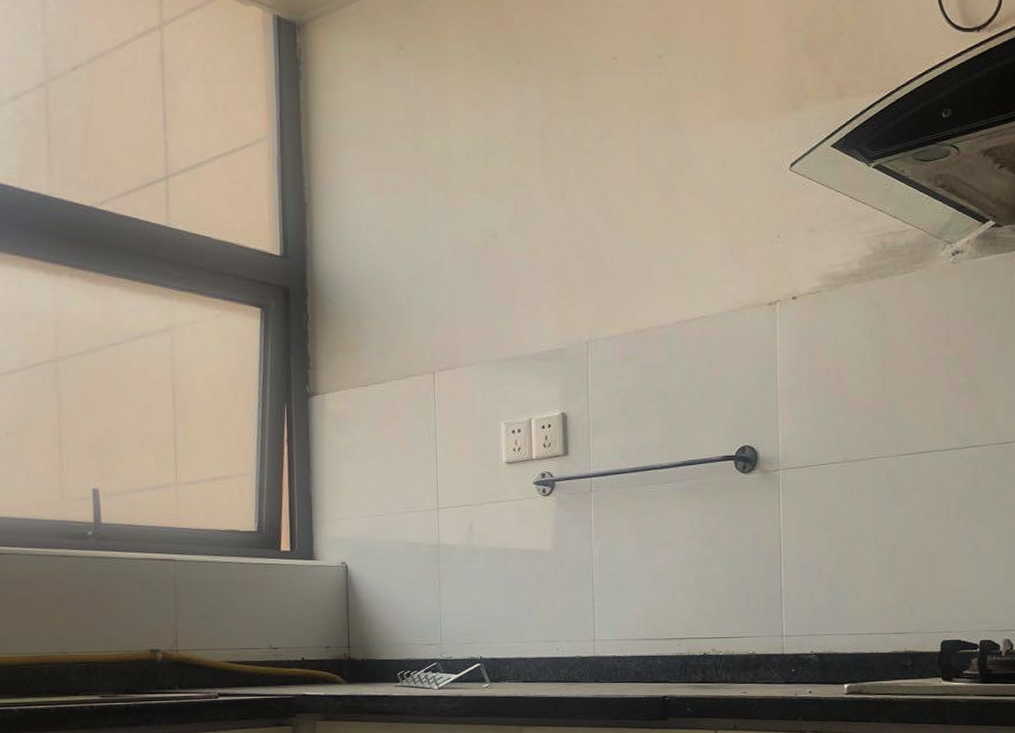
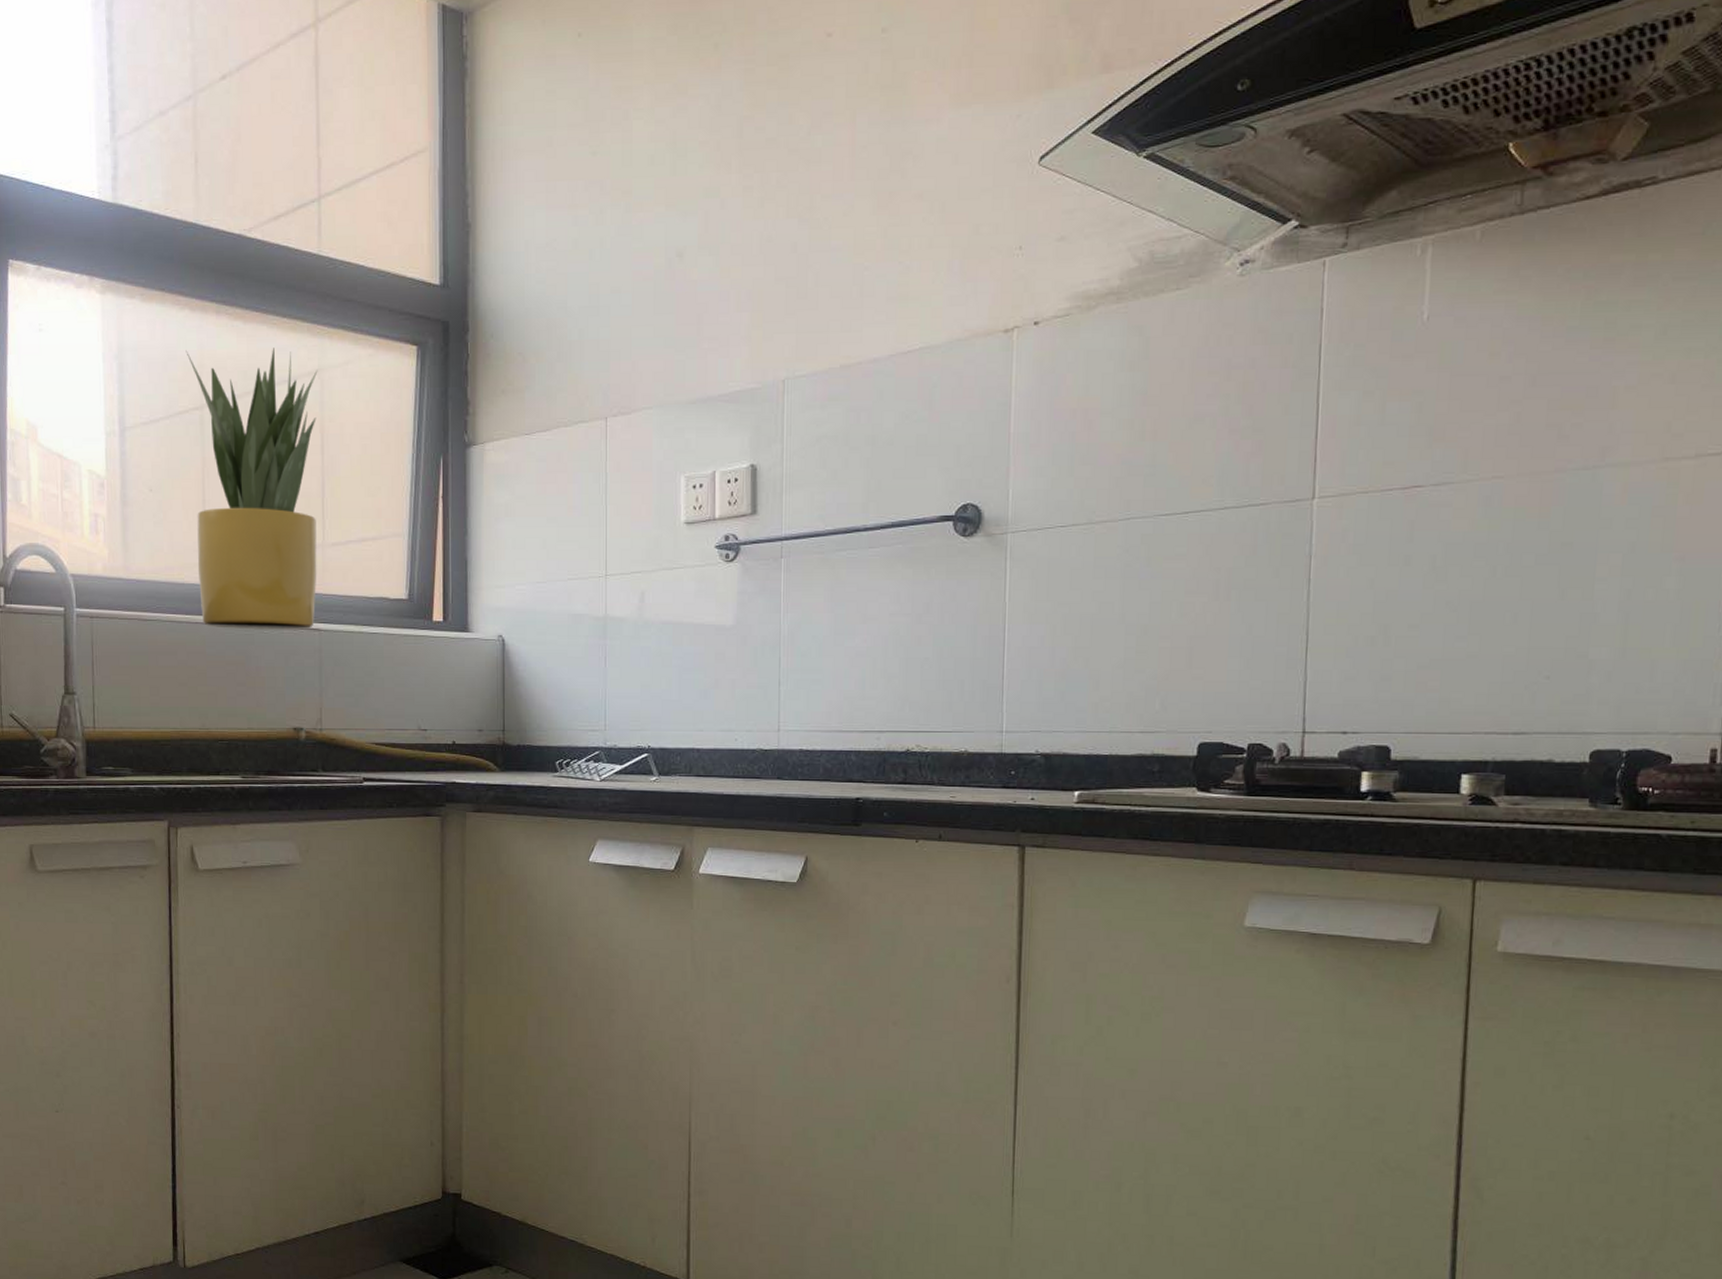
planter: none [41,308,171,561] -> present [186,348,318,630]

